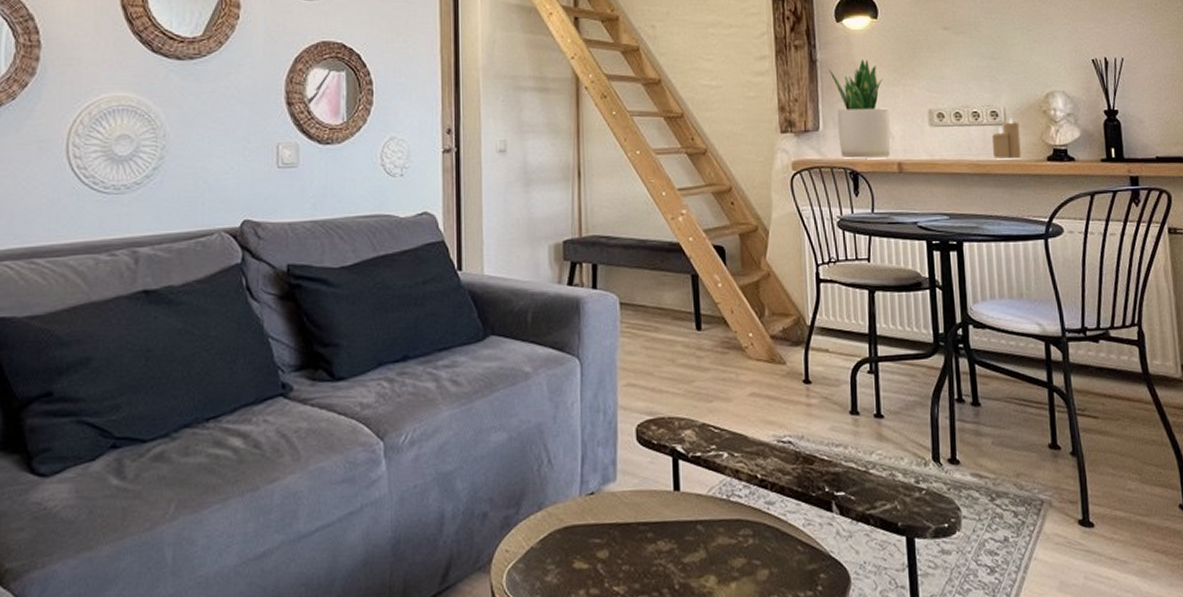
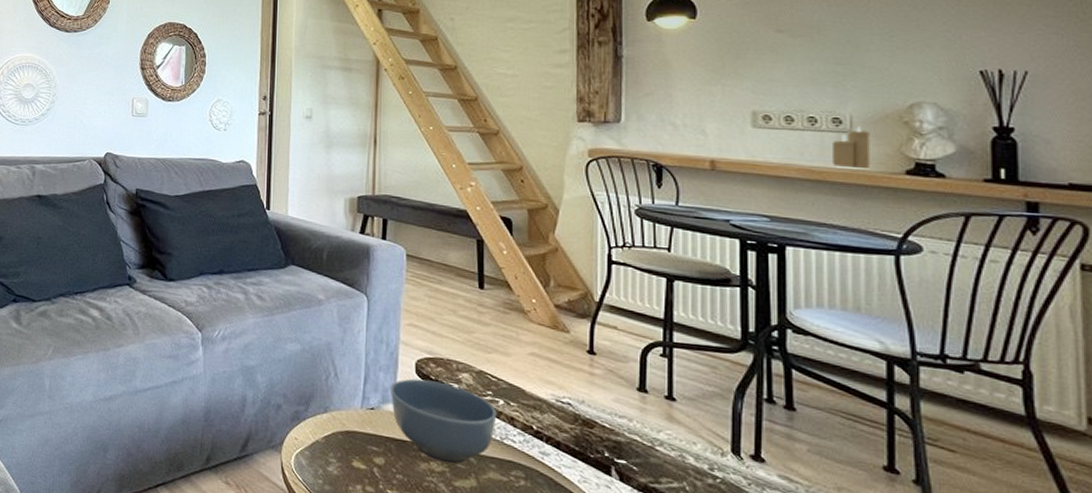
bowl: none [610,445,722,538] -> present [390,378,497,463]
planter: present [828,60,891,159] -> none [635,58,704,154]

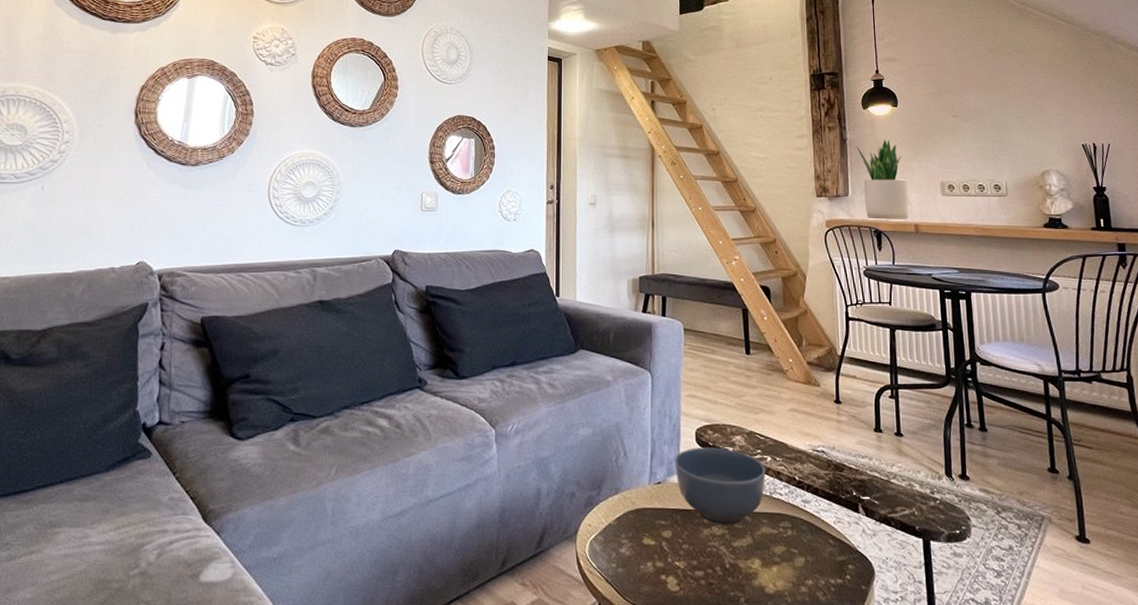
planter: none [635,58,704,154] -> present [856,140,909,220]
candle: present [833,126,870,168] -> none [996,191,1021,224]

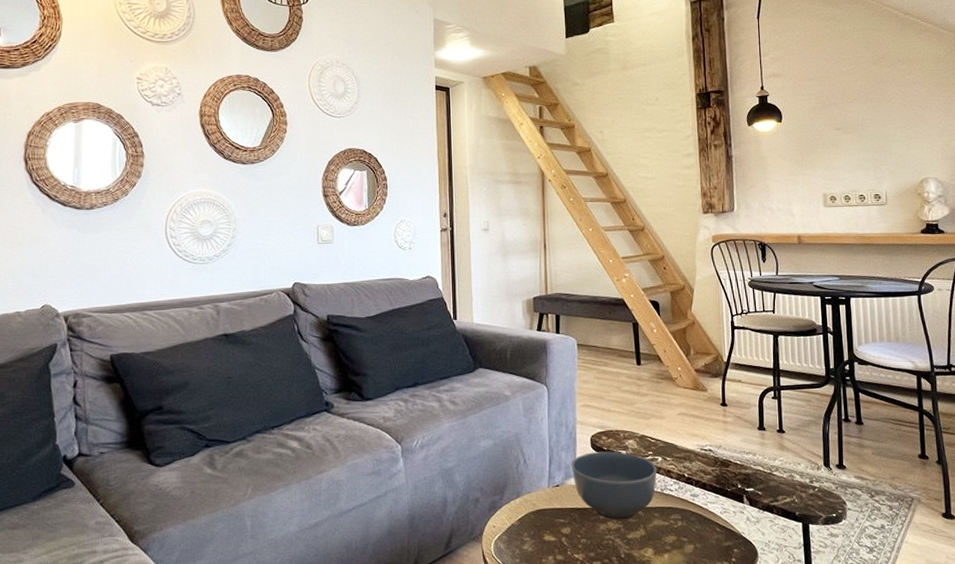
planter: present [856,140,909,220] -> none [741,155,792,233]

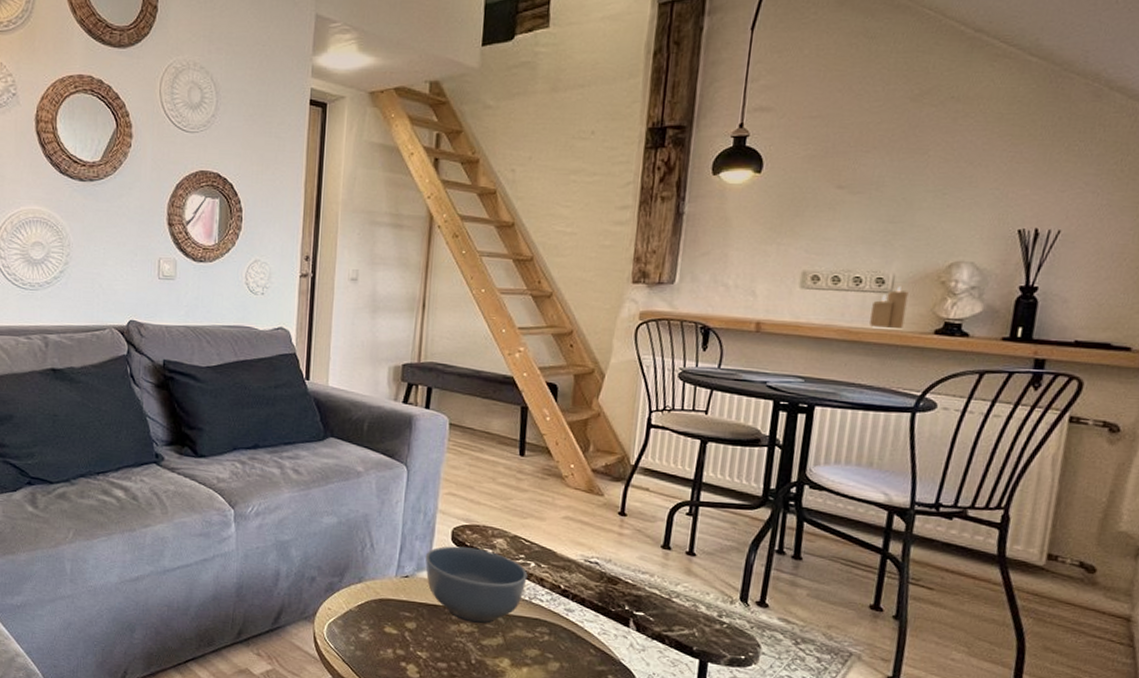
candle: none [876,199,899,232] -> present [870,286,909,328]

